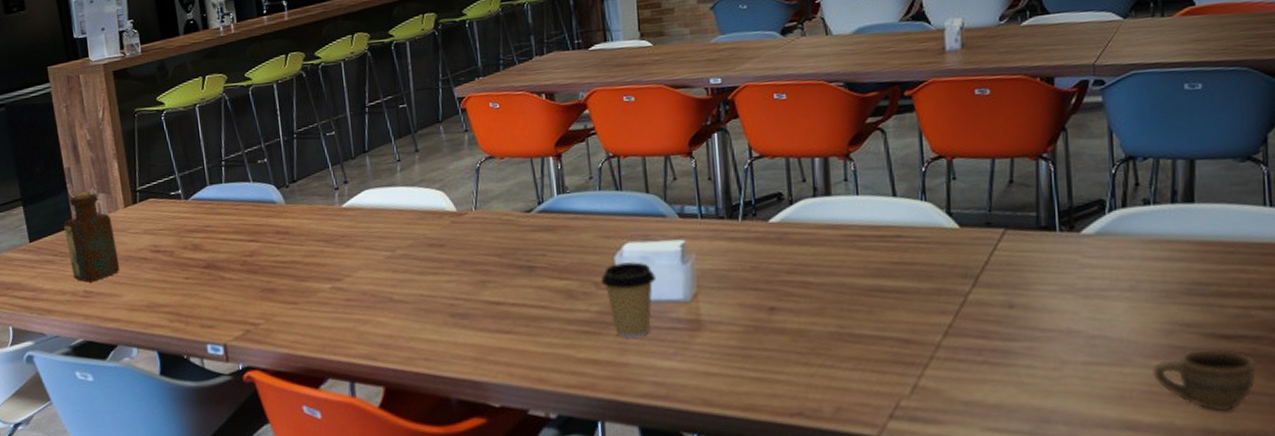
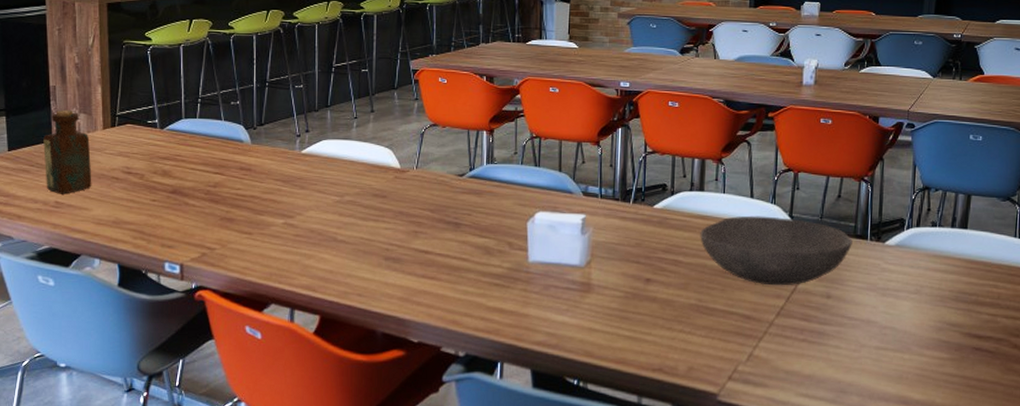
coffee cup: present [600,261,657,339] -> none [513,228,560,294]
bowl: none [832,216,1036,300] -> present [700,215,853,286]
cup: present [1151,349,1258,412] -> none [923,345,998,395]

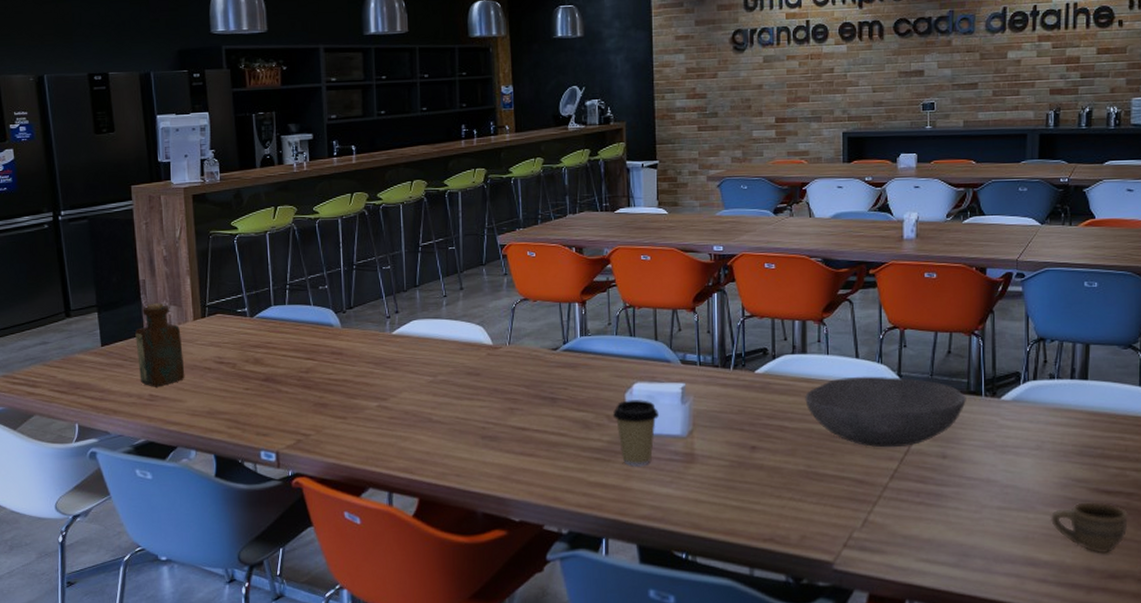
coffee cup: none [513,228,560,294] -> present [612,400,660,467]
cup: none [923,345,998,395] -> present [1050,502,1129,554]

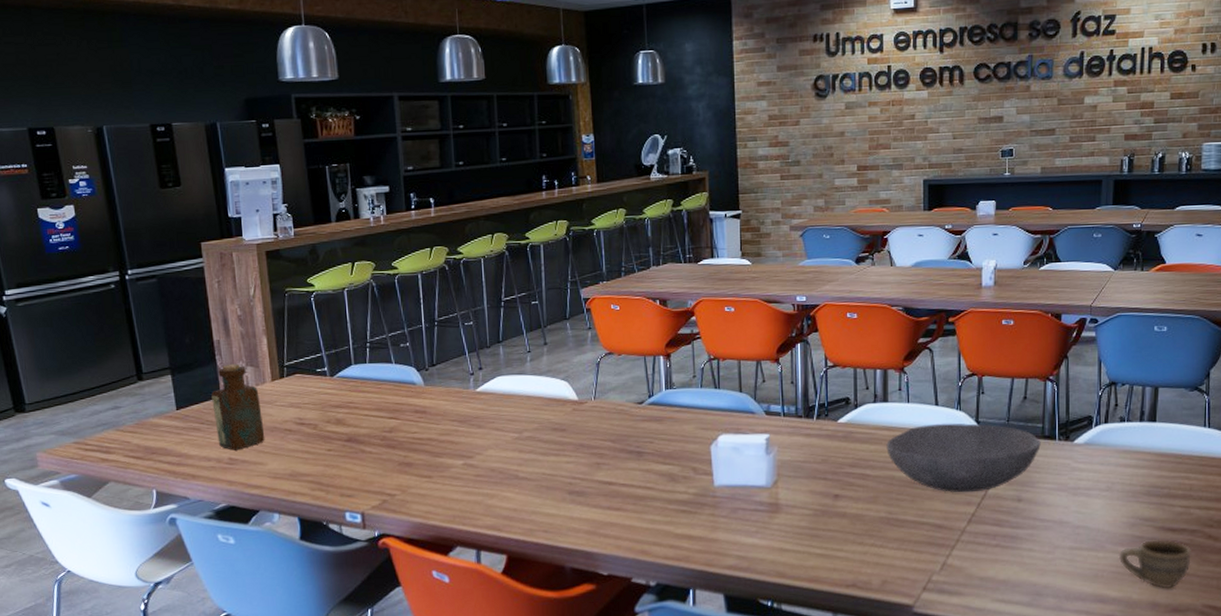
coffee cup: present [612,400,660,467] -> none [698,451,745,518]

